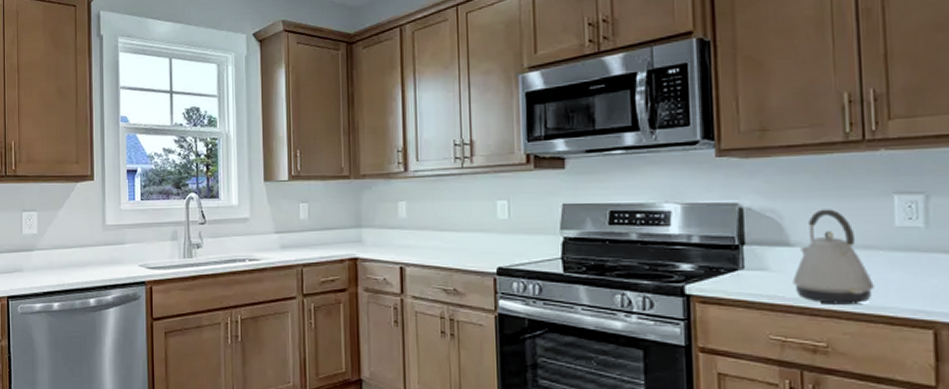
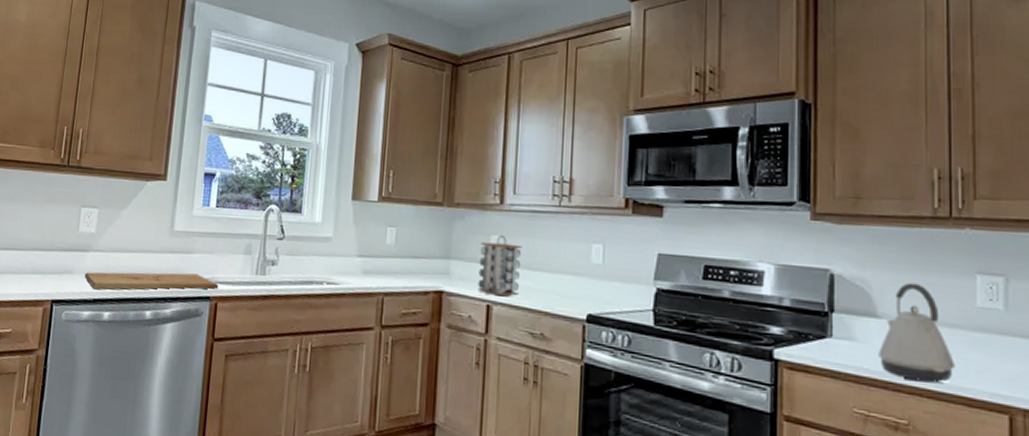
cutting board: none [33,261,152,284] -> present [84,272,219,290]
spice rack: none [389,201,431,258] -> present [477,235,522,297]

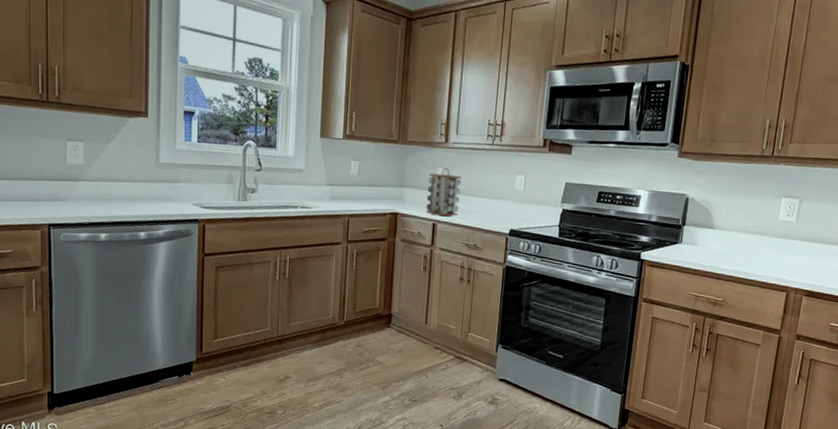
cutting board: present [84,272,219,290] -> none [78,199,206,215]
kettle: present [878,282,955,384] -> none [710,203,759,273]

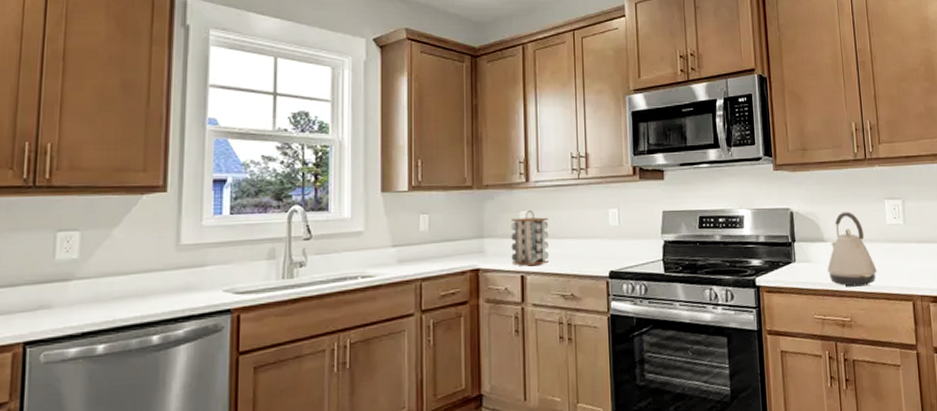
kettle: none [710,203,759,273] -> present [827,211,877,287]

